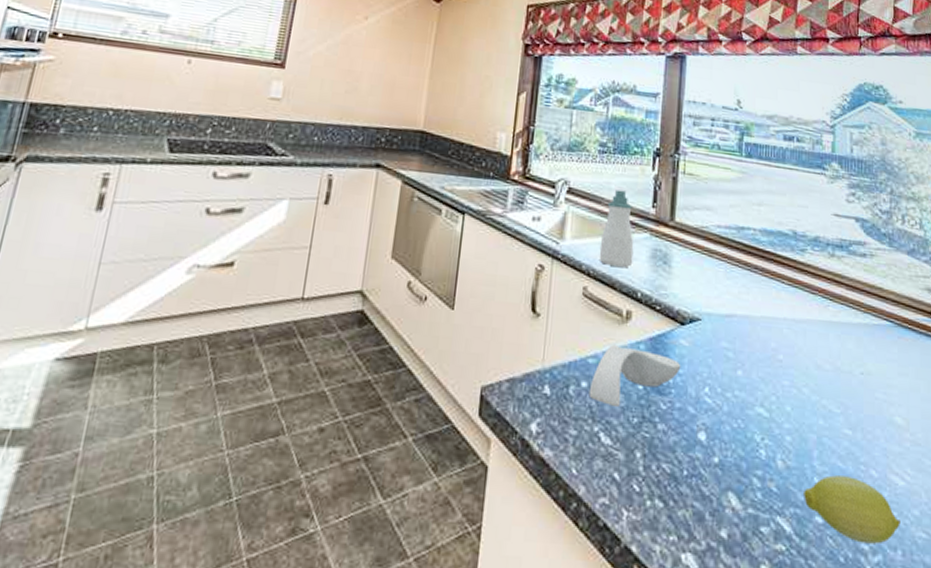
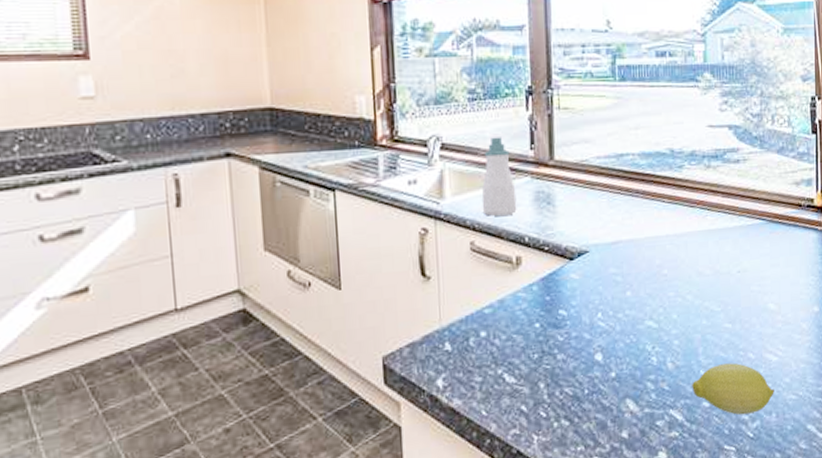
spoon rest: present [588,343,681,408] -> none [488,290,574,349]

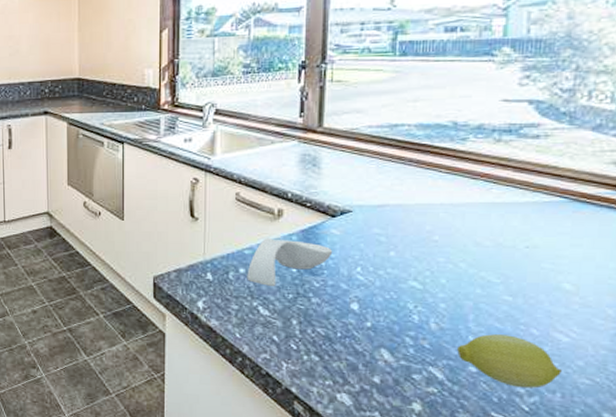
soap bottle: present [481,137,517,216] -> none [249,105,283,173]
spoon rest: none [488,290,574,349] -> present [247,237,333,287]

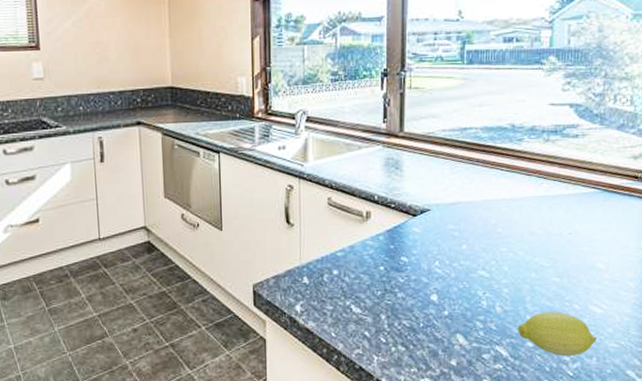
spoon rest: present [247,237,333,287] -> none [340,238,415,286]

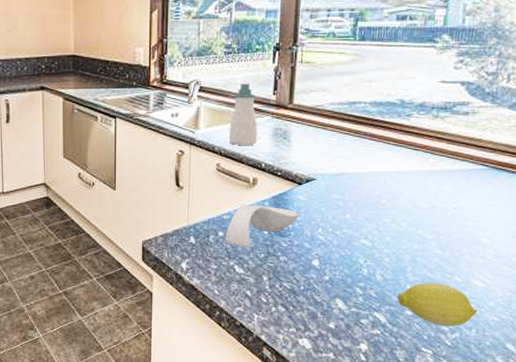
soap bottle: none [339,112,369,177] -> present [228,83,258,145]
spoon rest: none [340,238,415,286] -> present [225,203,299,248]

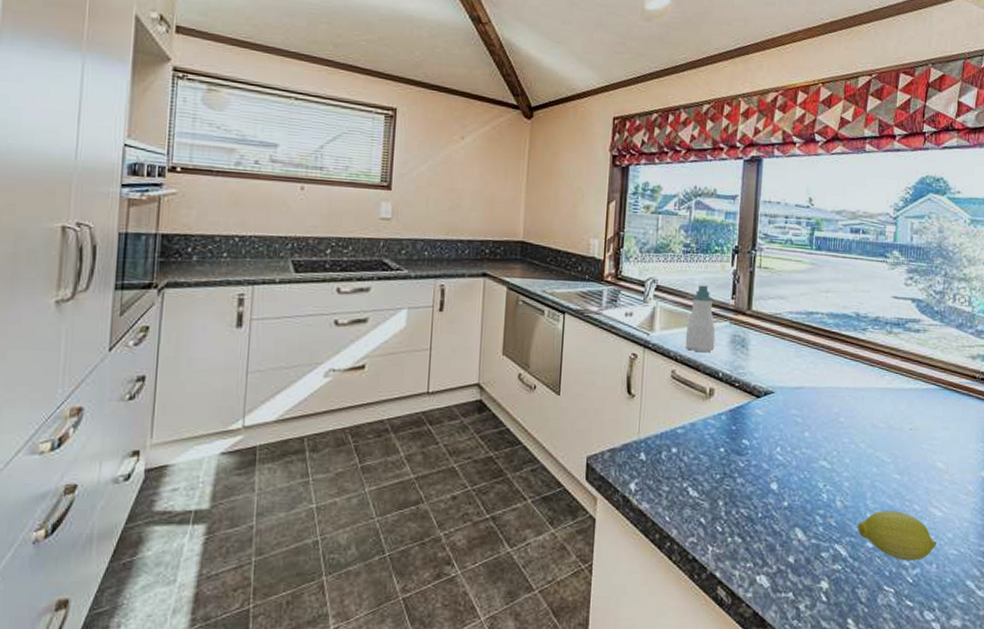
spoon rest: present [225,203,299,248] -> none [678,416,757,468]

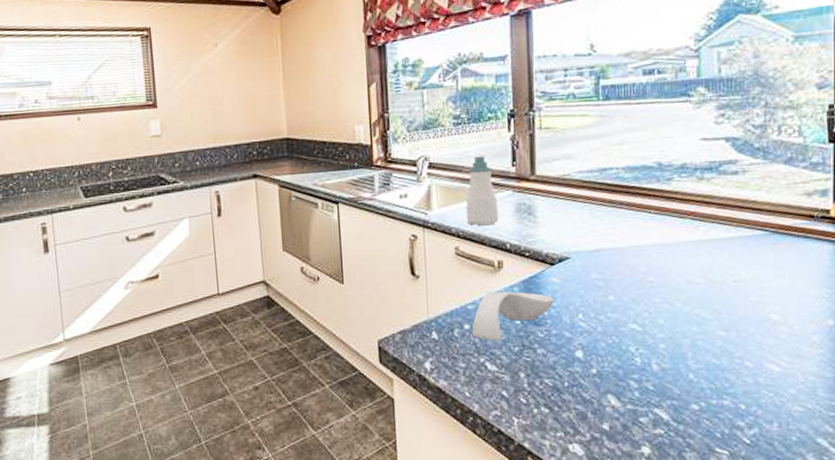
spoon rest: none [678,416,757,468] -> present [472,290,554,341]
fruit: present [858,511,937,561] -> none [679,369,776,421]

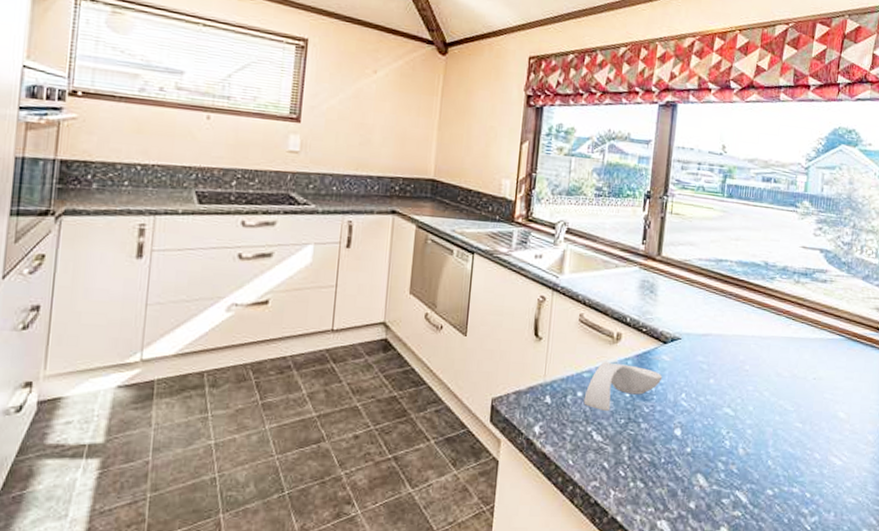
soap bottle: present [465,156,499,225] -> none [593,229,625,296]

